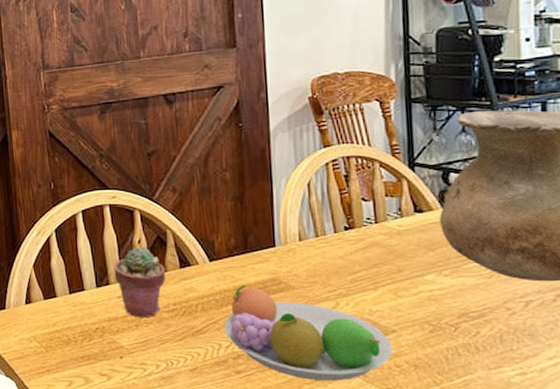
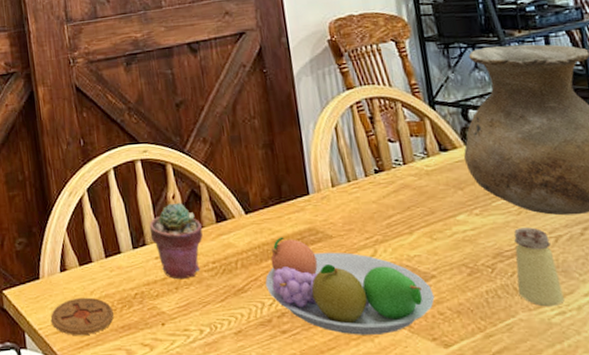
coaster: none [14,328,74,362] -> present [50,297,114,335]
saltshaker: none [479,291,527,367] -> present [513,227,565,307]

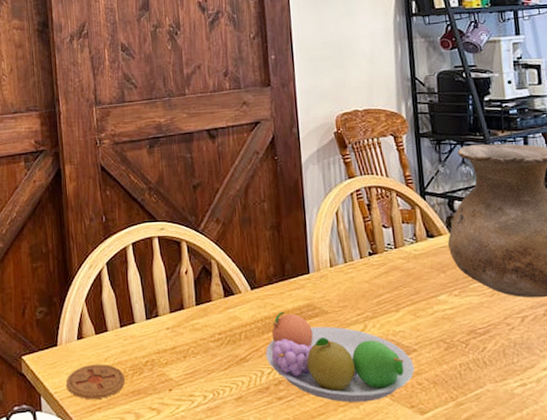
potted succulent: present [149,202,203,280] -> none [162,277,211,349]
saltshaker: present [513,227,565,307] -> none [486,308,526,379]

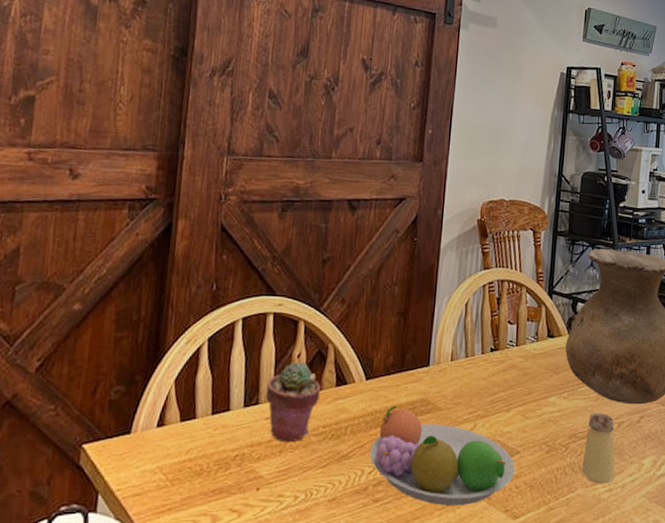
coaster: present [66,364,125,399] -> none [133,456,207,498]
potted succulent: none [162,277,211,349] -> present [265,362,321,443]
saltshaker: none [486,308,526,379] -> present [581,413,615,484]

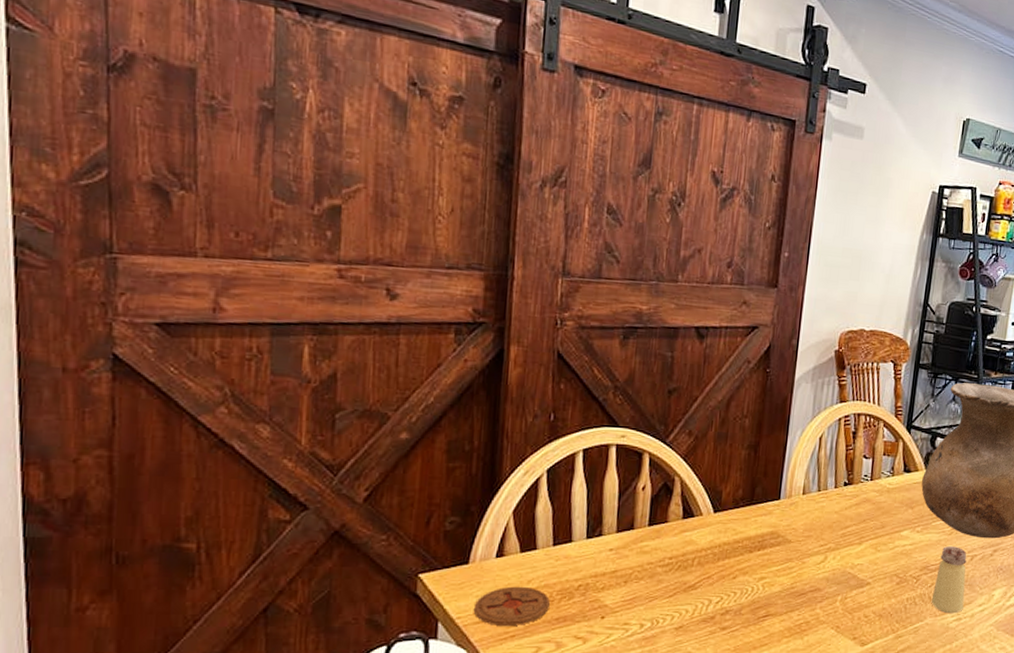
coaster: none [133,456,207,498] -> present [473,586,550,626]
potted succulent: present [265,362,321,443] -> none [609,494,667,573]
fruit bowl: present [369,405,515,506] -> none [717,538,865,633]

